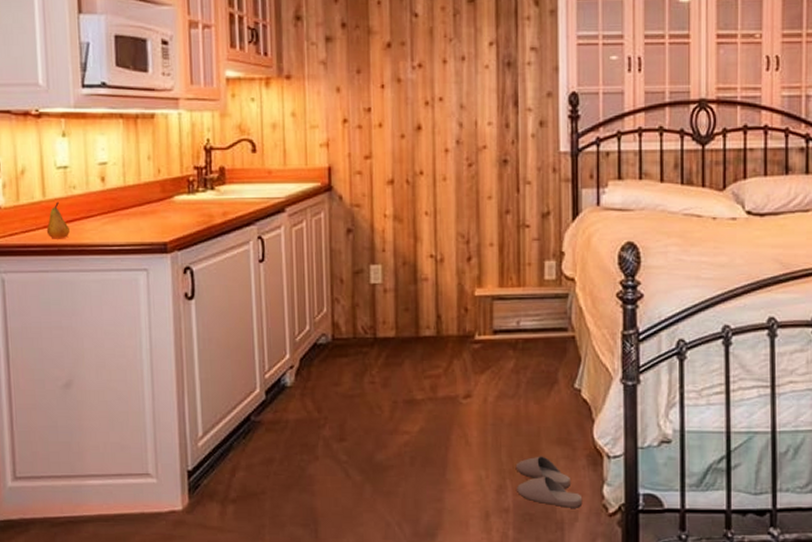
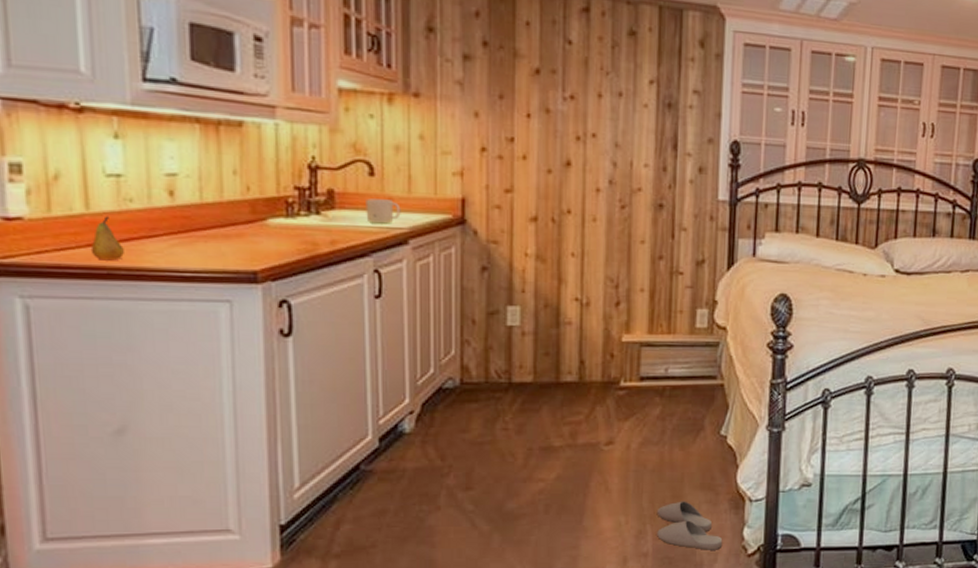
mug: none [250,173,278,195] -> present [365,198,401,224]

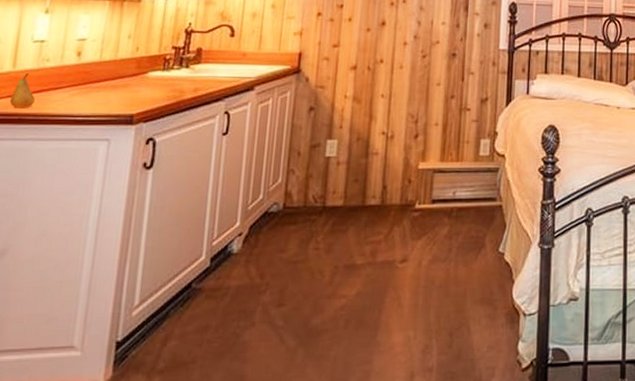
mug: present [365,198,401,224] -> none [224,54,252,74]
slippers: present [656,501,723,550] -> none [441,315,500,365]

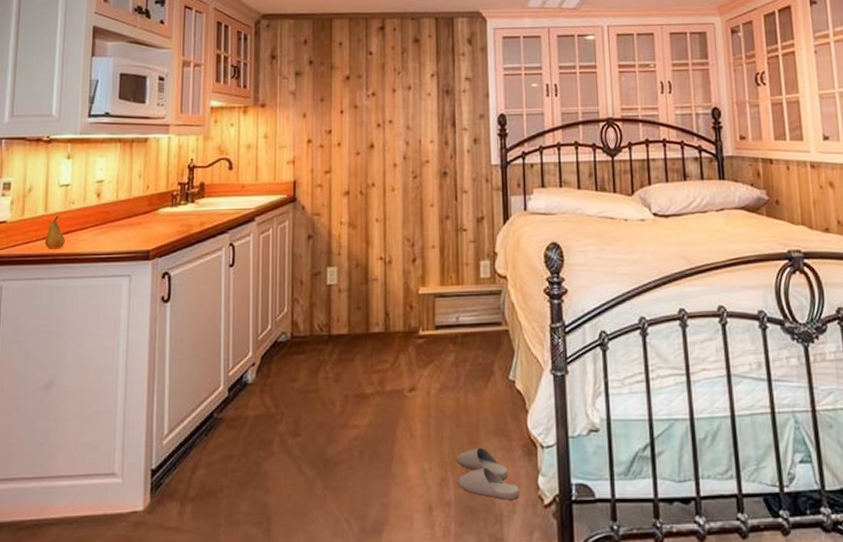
slippers: none [441,315,500,365] -> present [456,447,520,500]

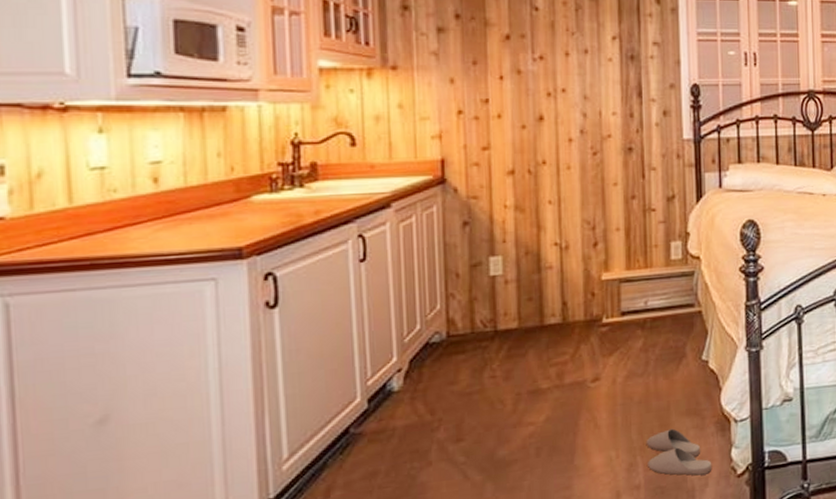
fruit: present [44,215,65,249] -> none [73,208,108,252]

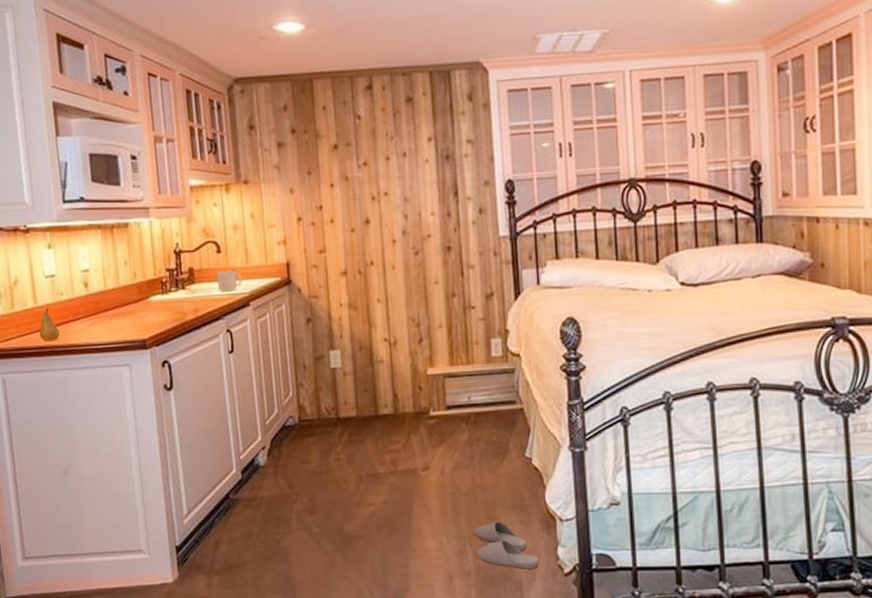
fruit: none [73,208,108,252] -> present [39,307,60,341]
mug: none [348,167,383,191] -> present [216,271,243,292]

